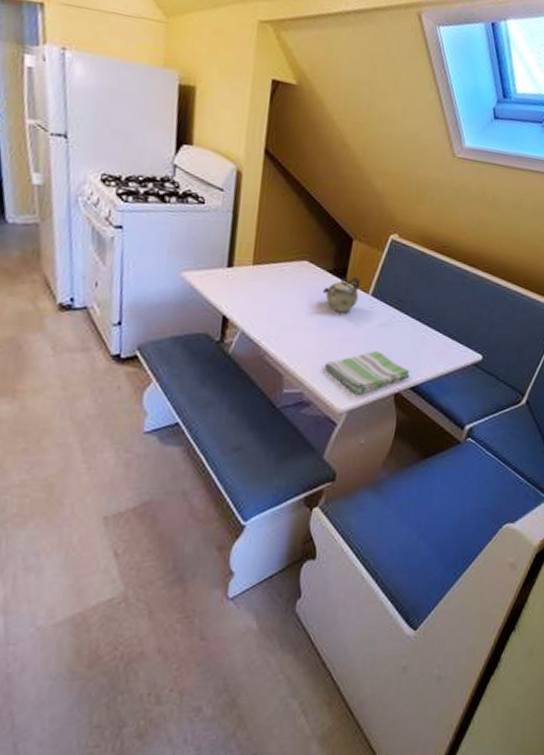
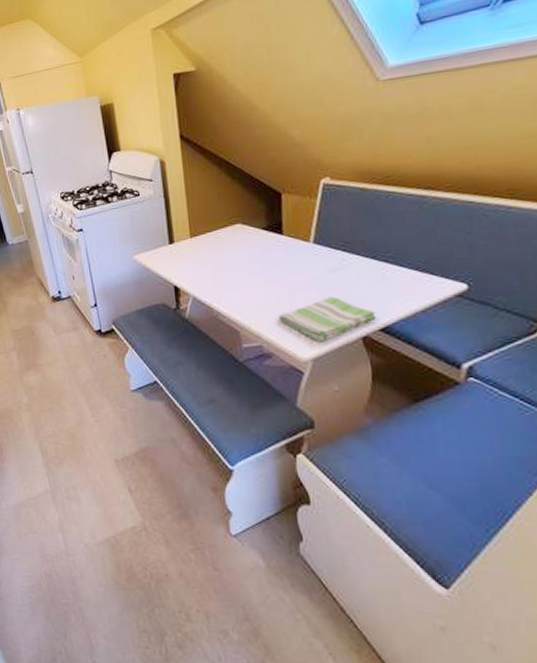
teapot: present [322,276,360,313] -> none [261,228,300,266]

